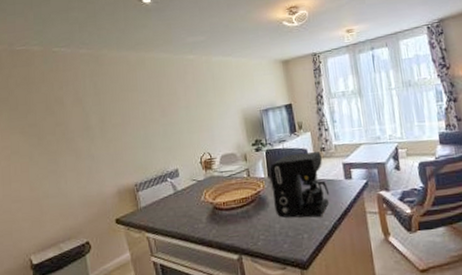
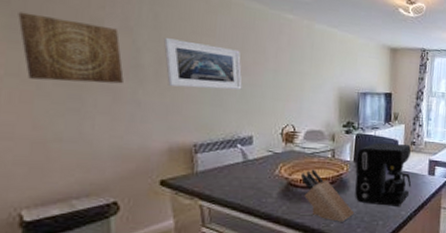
wall art: none [14,102,81,153] -> present [18,11,124,84]
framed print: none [103,96,164,138] -> present [164,38,242,90]
knife block: none [224,191,279,240] -> present [301,169,355,222]

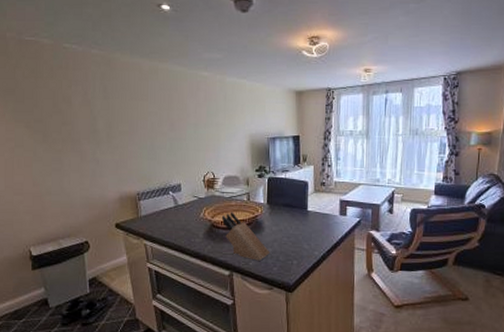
wall art: present [18,11,124,84] -> none [20,98,86,148]
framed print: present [164,38,242,90] -> none [112,106,170,146]
coffee maker: present [355,143,412,206] -> none [269,185,323,247]

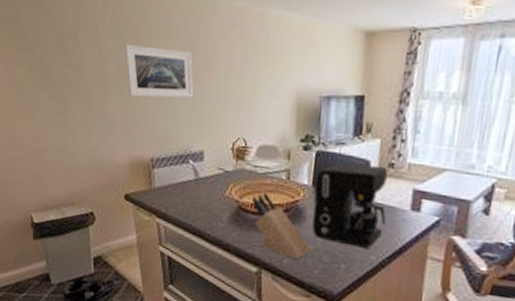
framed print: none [112,106,170,146] -> present [125,45,194,98]
coffee maker: none [269,185,323,247] -> present [312,163,388,249]

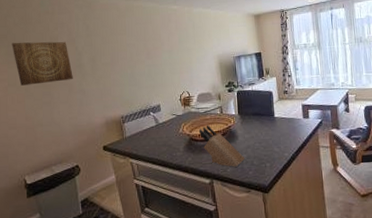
wall art: none [21,31,94,96] -> present [11,41,73,86]
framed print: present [125,45,194,98] -> none [95,40,148,76]
coffee maker: present [312,163,388,249] -> none [240,93,290,150]

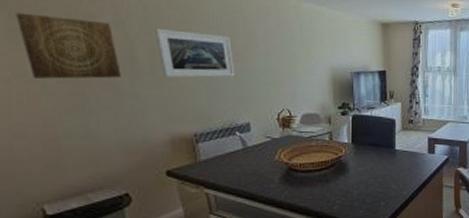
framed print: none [95,40,148,76] -> present [156,29,235,78]
knife block: present [199,125,245,167] -> none [301,153,356,204]

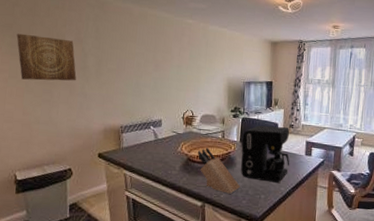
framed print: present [156,29,235,78] -> none [102,45,155,83]
knife block: none [301,153,356,204] -> present [198,148,241,194]
coffee maker: none [354,122,412,187] -> present [241,125,290,183]

